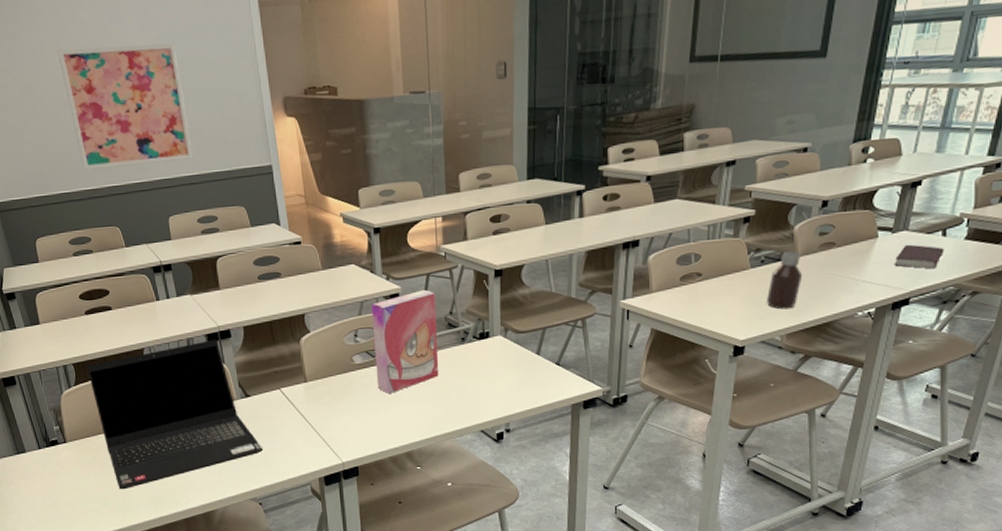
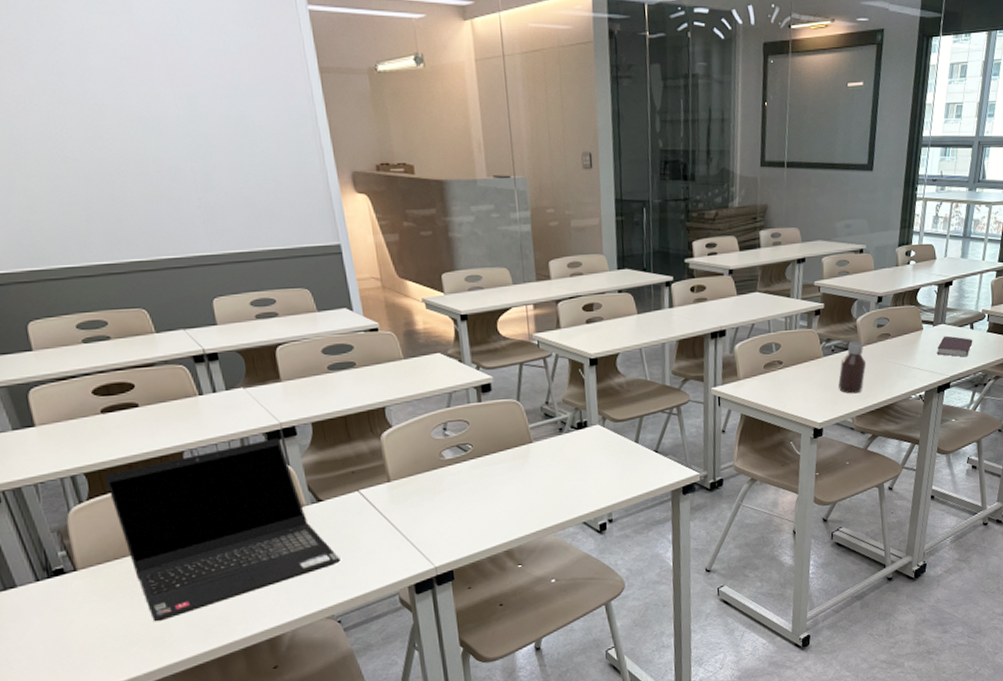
wall art: present [57,43,193,171] -> none [55,96,243,242]
cereal box: present [371,289,439,393] -> none [461,379,538,489]

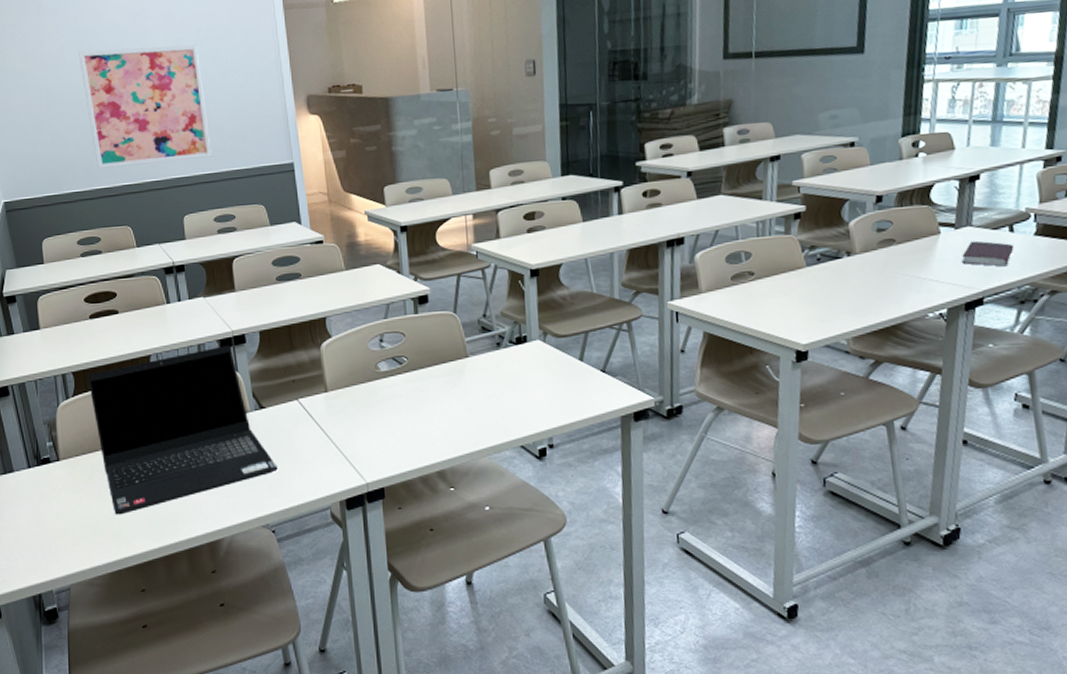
wall art: none [55,96,243,242] -> present [78,45,212,170]
bottle: present [838,340,867,394] -> none [827,248,864,311]

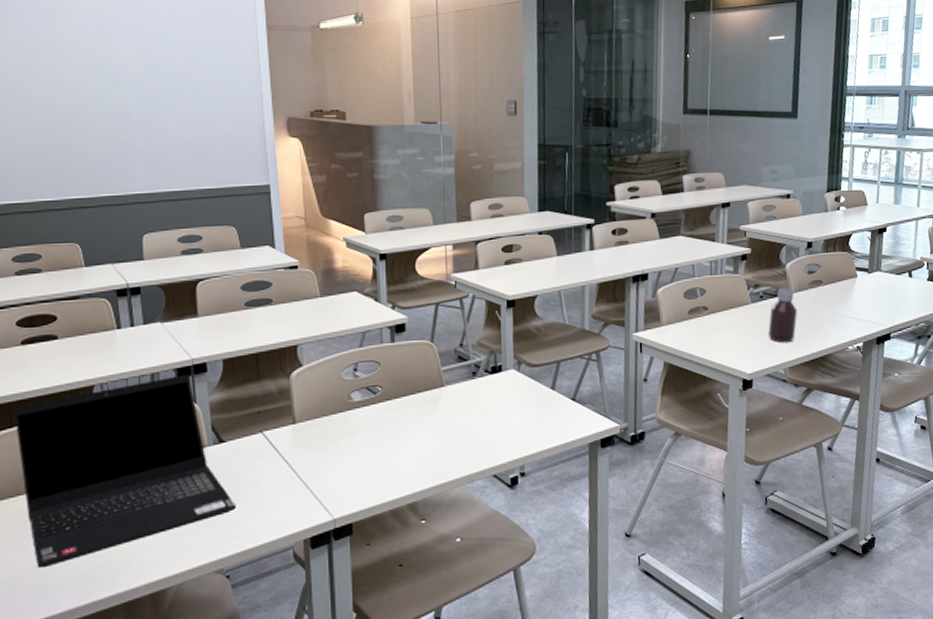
wall art: present [78,45,212,170] -> none [28,51,179,181]
bottle: none [827,248,864,311] -> present [768,287,798,343]
book: present [961,240,1014,267] -> none [873,284,913,307]

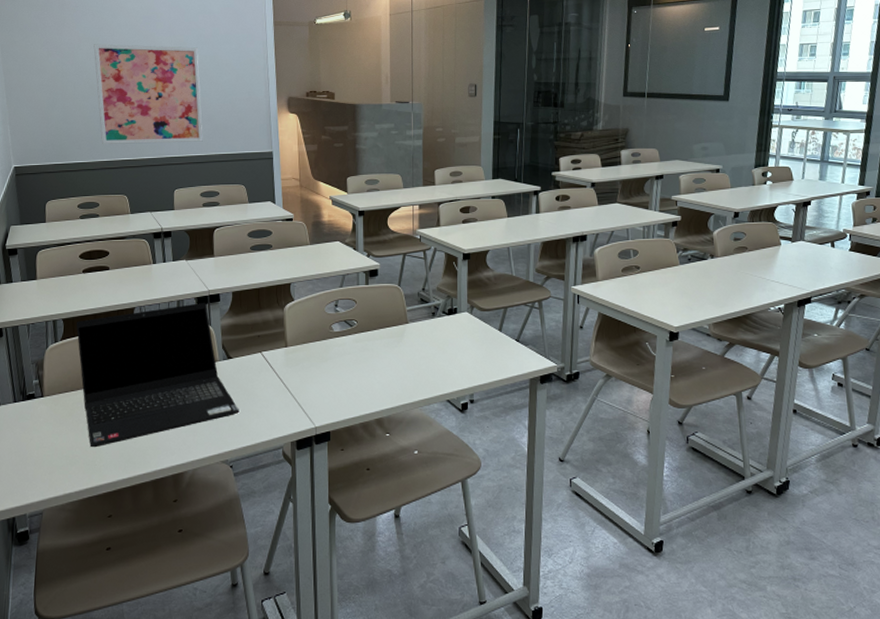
wall art: none [28,51,179,181] -> present [93,44,203,145]
bottle: present [768,287,798,343] -> none [695,252,723,302]

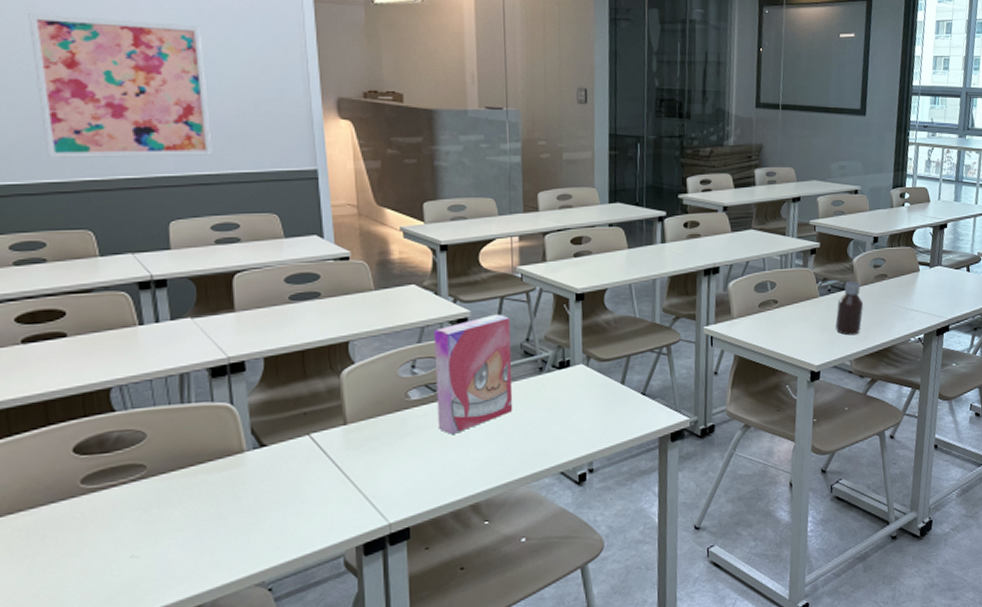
laptop computer: present [76,302,239,448] -> none [12,373,280,591]
cereal box: none [352,267,411,361] -> present [434,314,513,434]
bottle: none [695,252,723,302] -> present [835,281,864,336]

